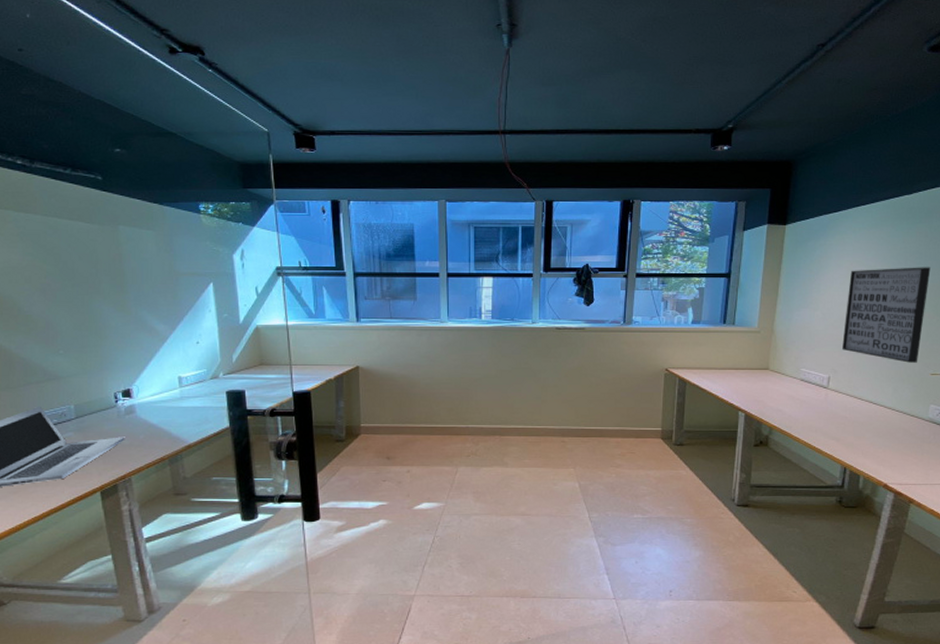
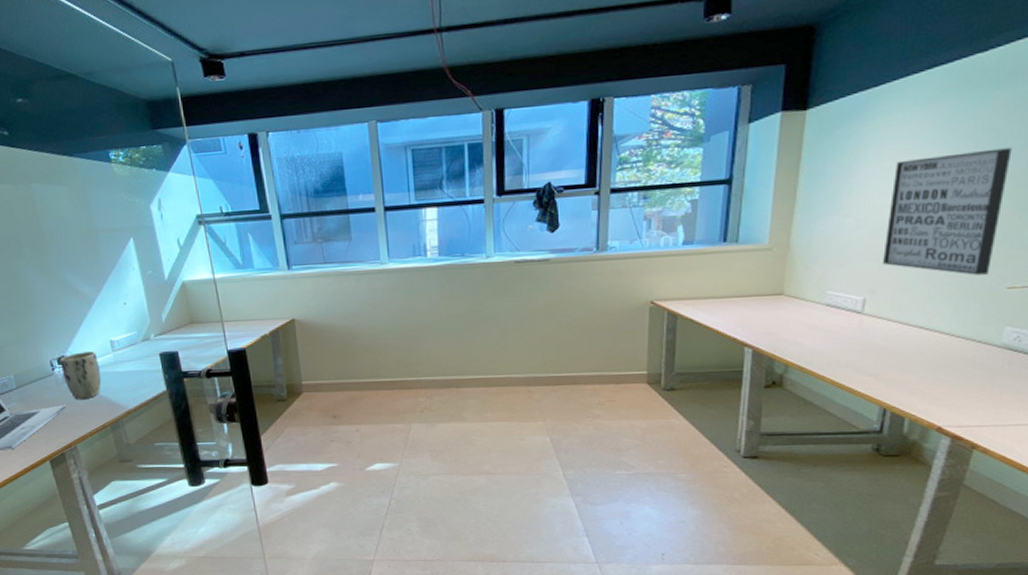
plant pot: none [124,386,165,433] -> present [60,351,102,400]

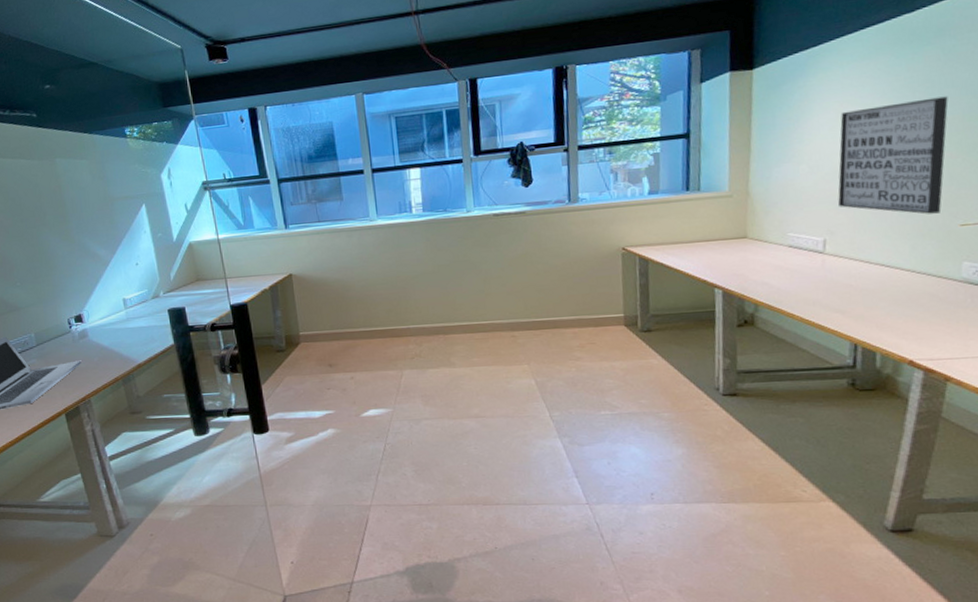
plant pot: present [60,351,102,400] -> none [77,309,115,356]

